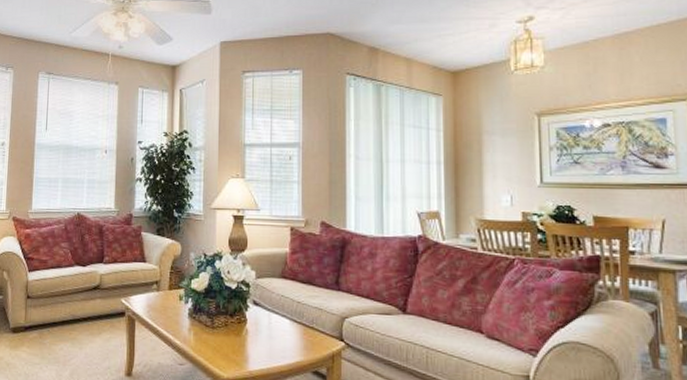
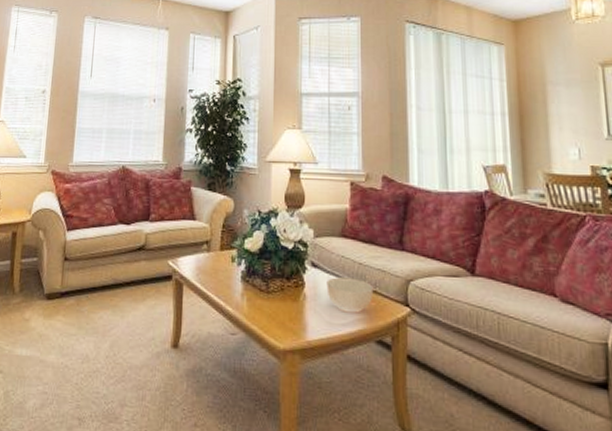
bowl: none [267,314,311,347] -> present [326,277,374,313]

